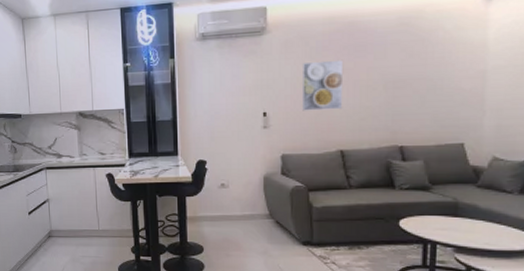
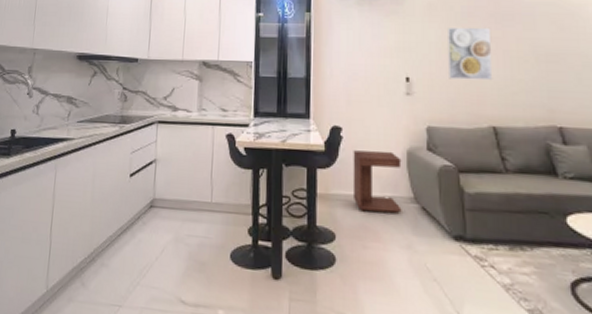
side table: none [216,178,259,228] -> present [352,150,402,213]

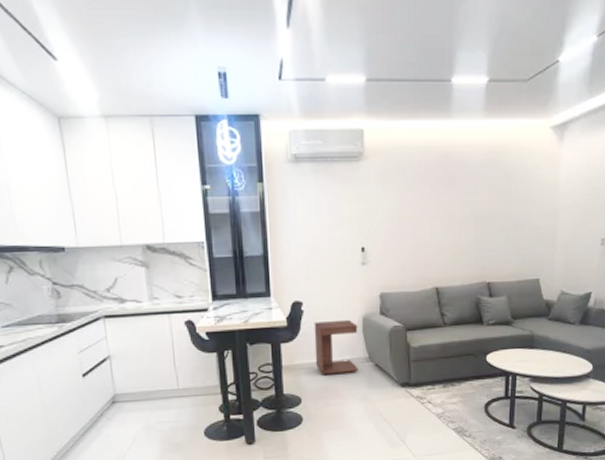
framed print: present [448,27,493,81] -> none [400,192,439,246]

